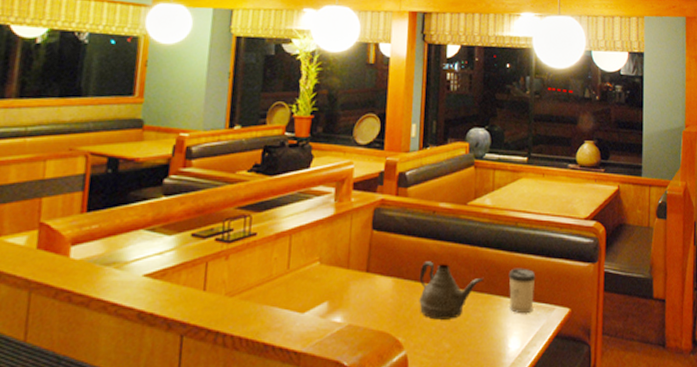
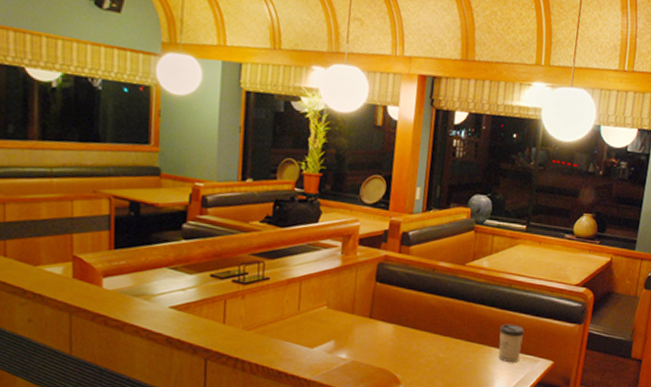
teapot: present [419,261,484,320] -> none [416,312,477,363]

